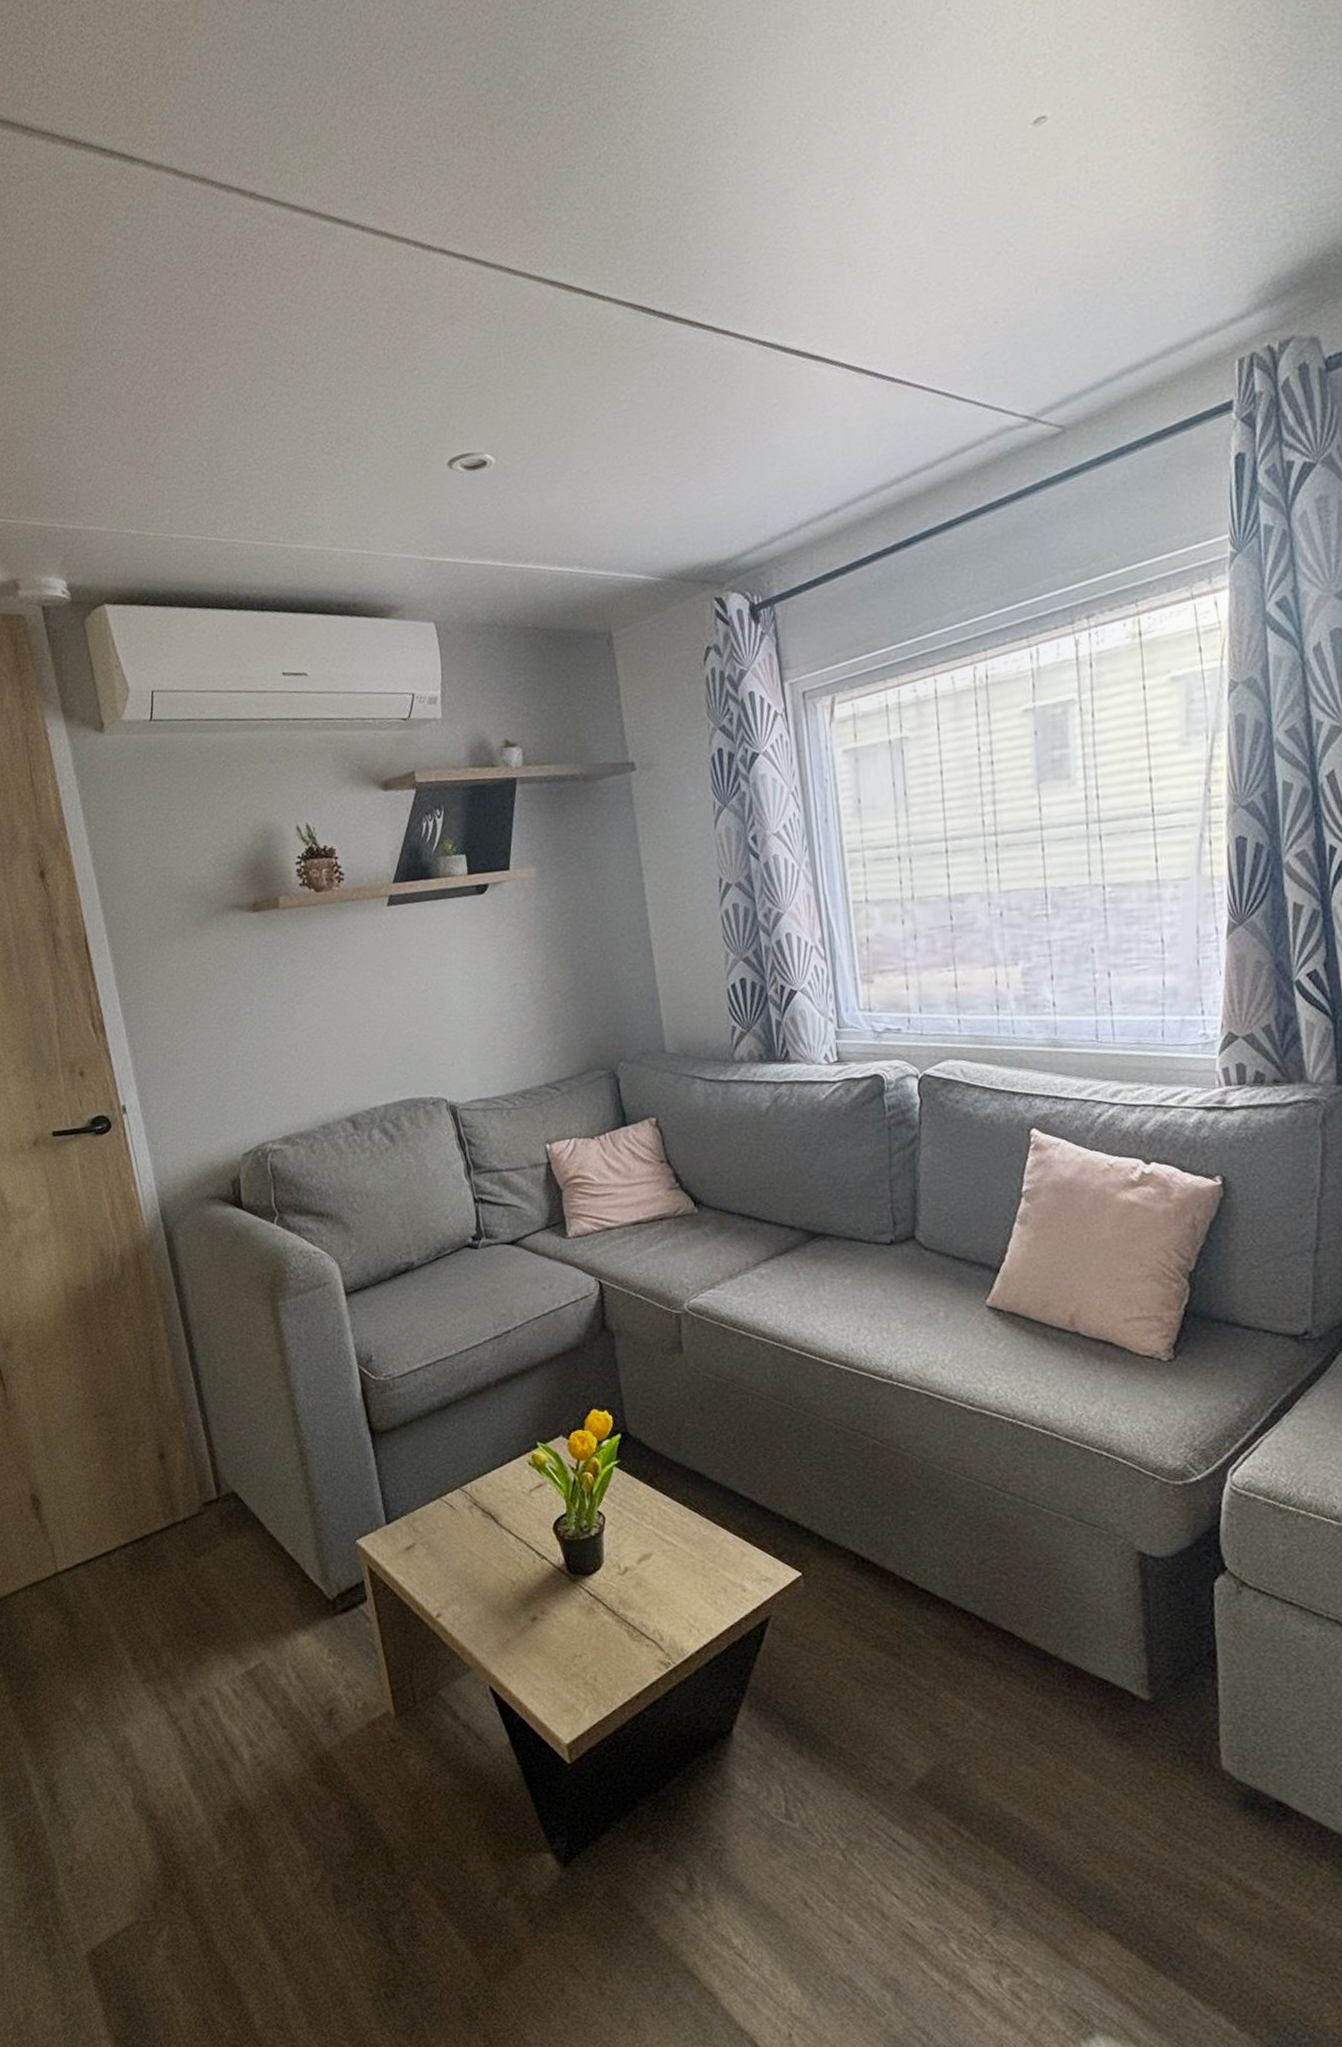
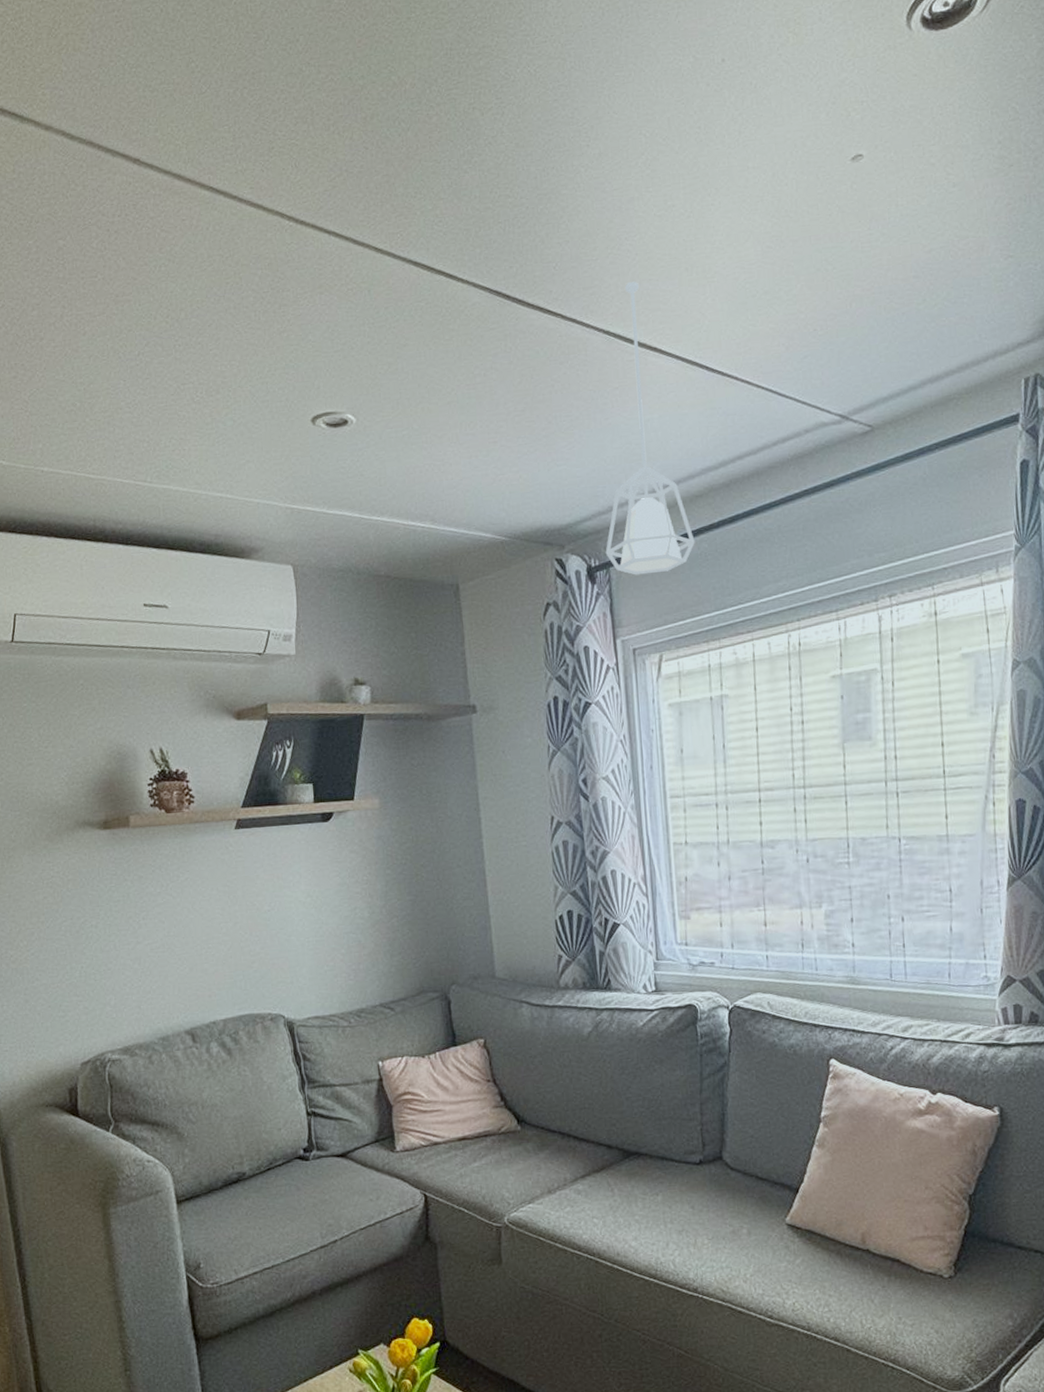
pendant lamp: none [769,283,868,611] -> present [605,281,695,575]

